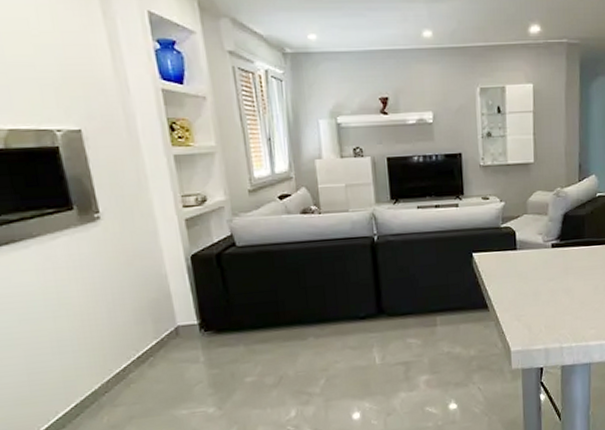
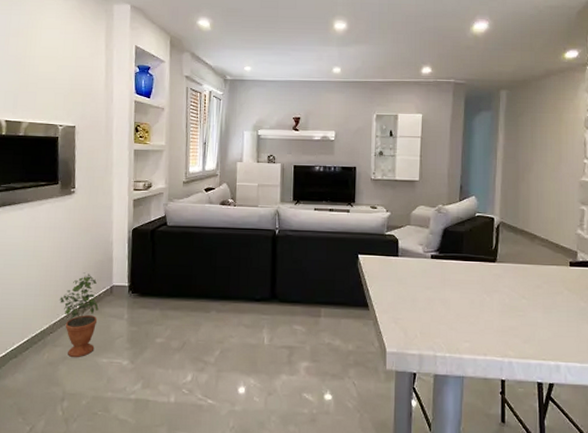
potted plant: none [109,315,168,415] -> present [60,272,99,357]

